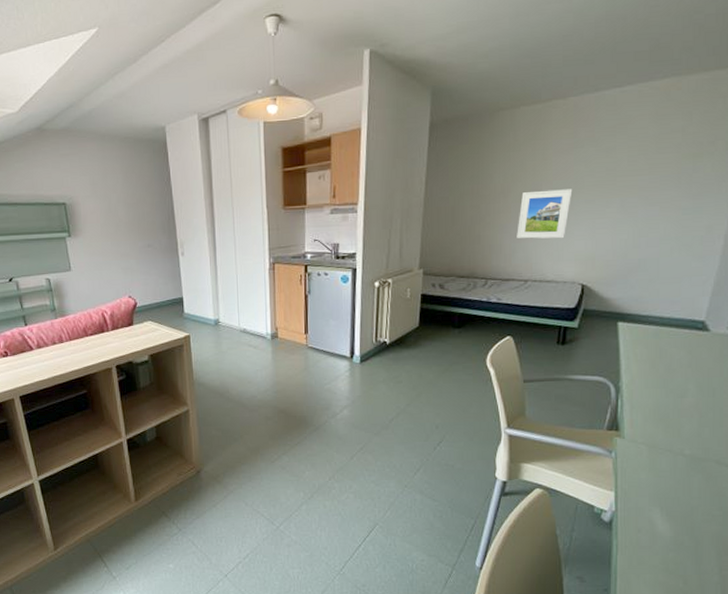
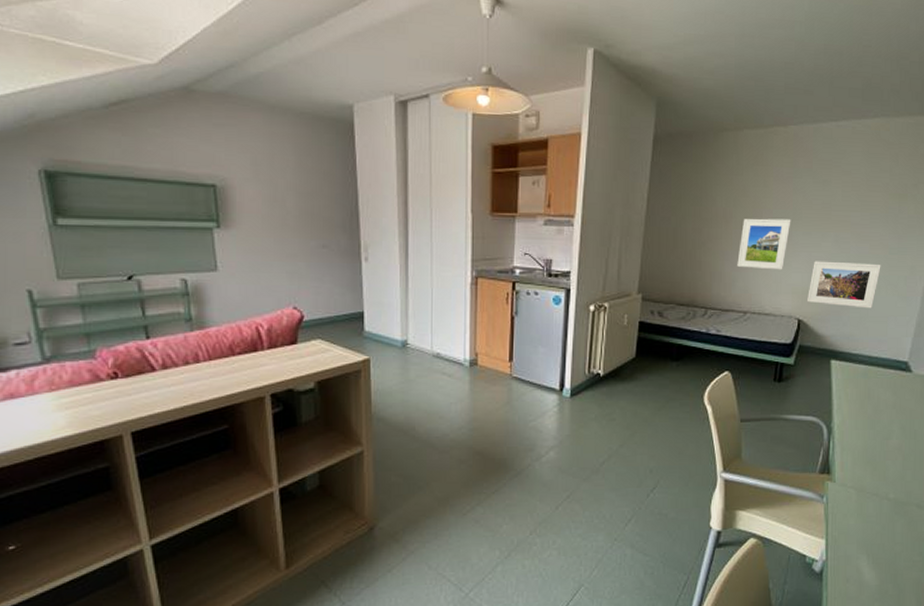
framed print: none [590,225,673,271] -> present [806,261,881,309]

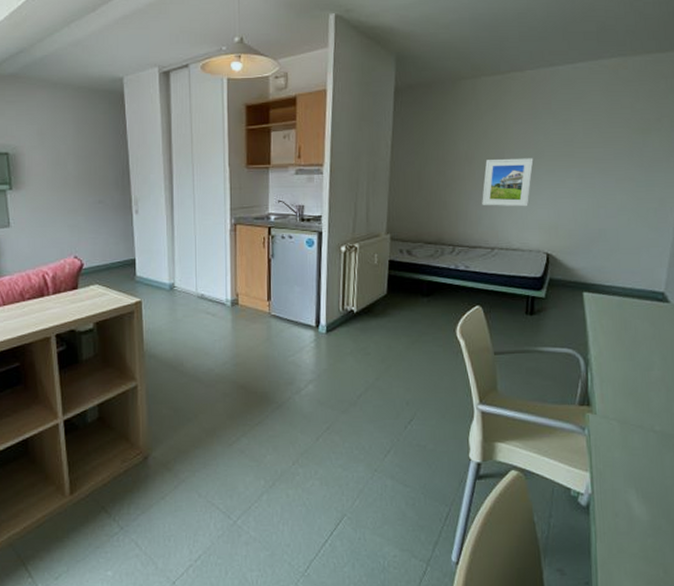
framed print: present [806,261,881,309] -> none [554,196,629,241]

